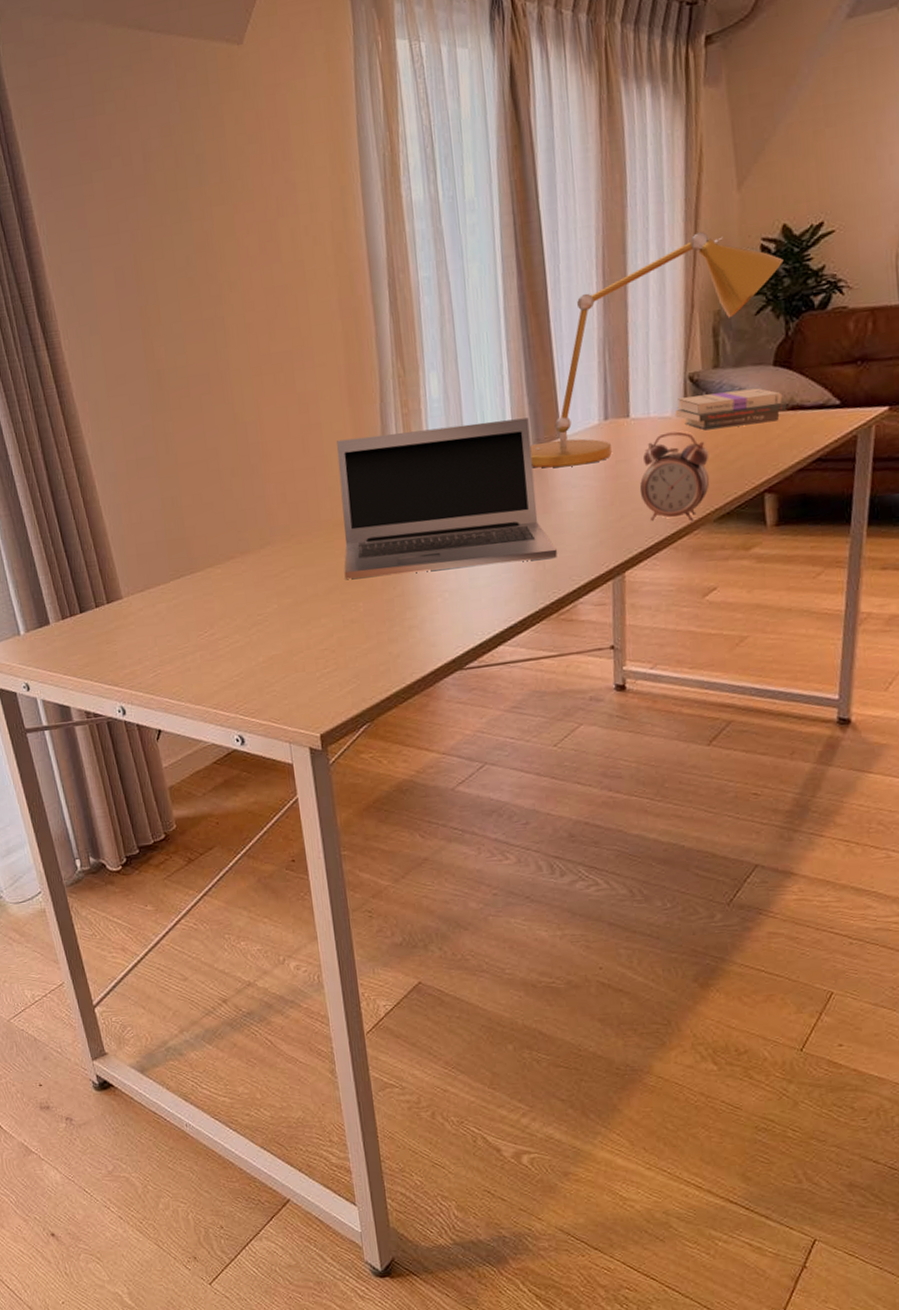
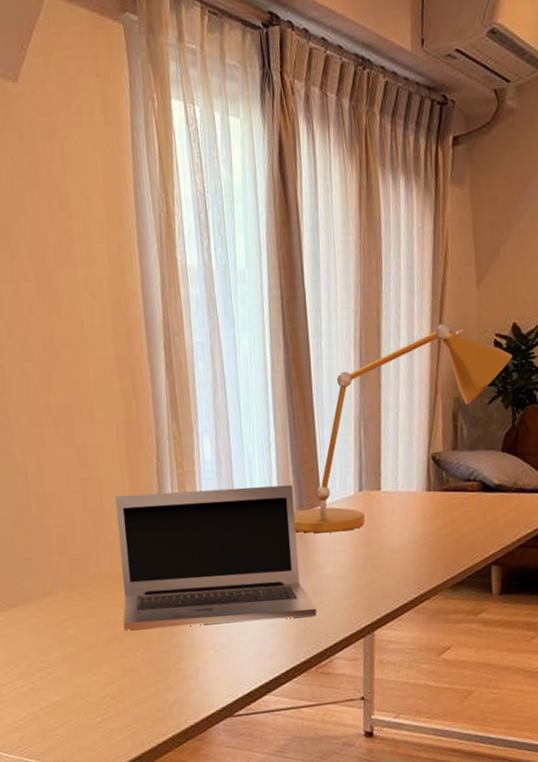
alarm clock: present [639,431,710,522] -> none [388,505,447,588]
books: present [675,388,787,431] -> none [419,470,512,506]

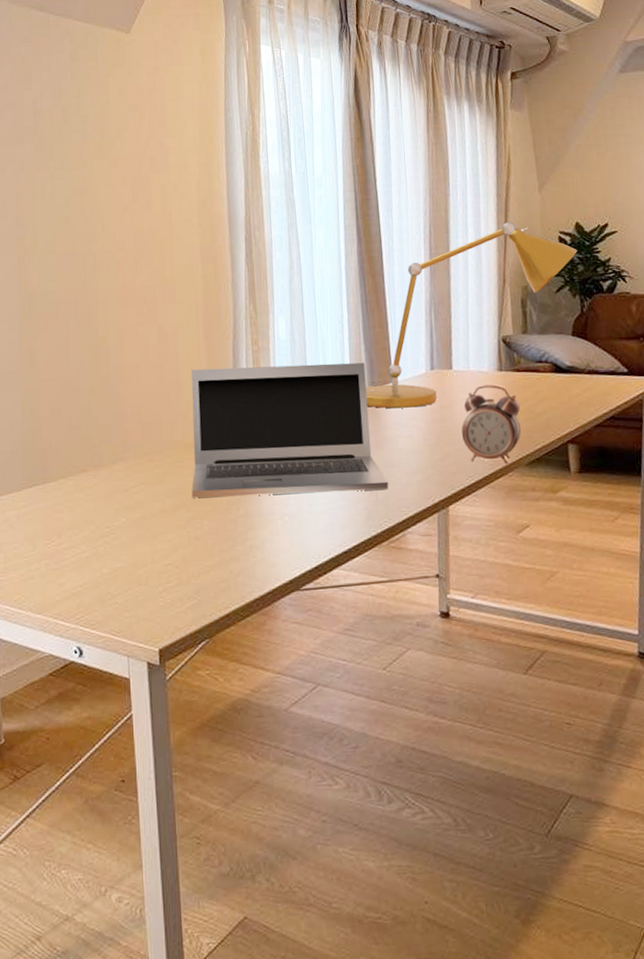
alarm clock: none [388,505,447,588] -> present [461,384,522,464]

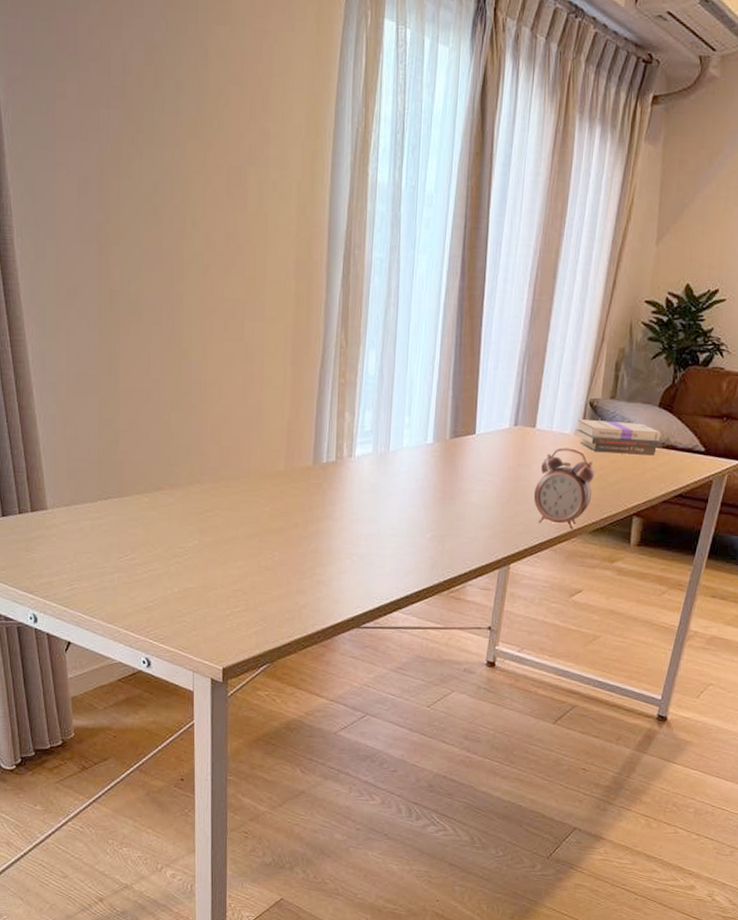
laptop: present [191,362,388,498] -> none [265,396,456,541]
desk lamp: present [365,222,578,409] -> none [446,274,682,463]
books: none [491,353,584,386] -> present [573,419,663,456]

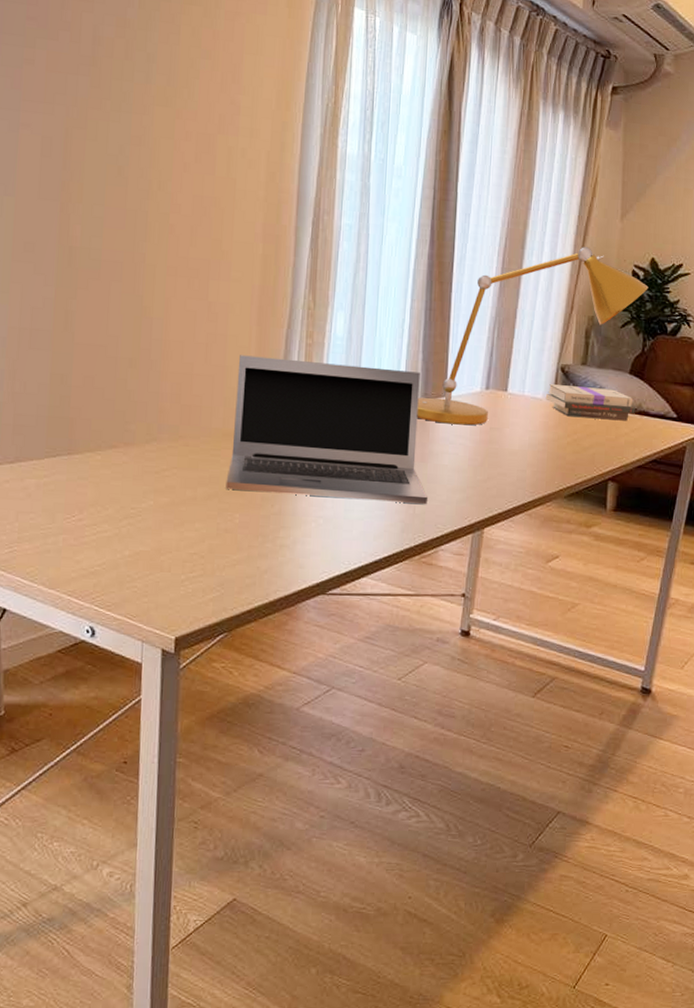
laptop: none [265,396,456,541] -> present [226,355,428,504]
desk lamp: none [446,274,682,463] -> present [417,247,649,426]
alarm clock: present [533,447,595,530] -> none [506,412,569,494]

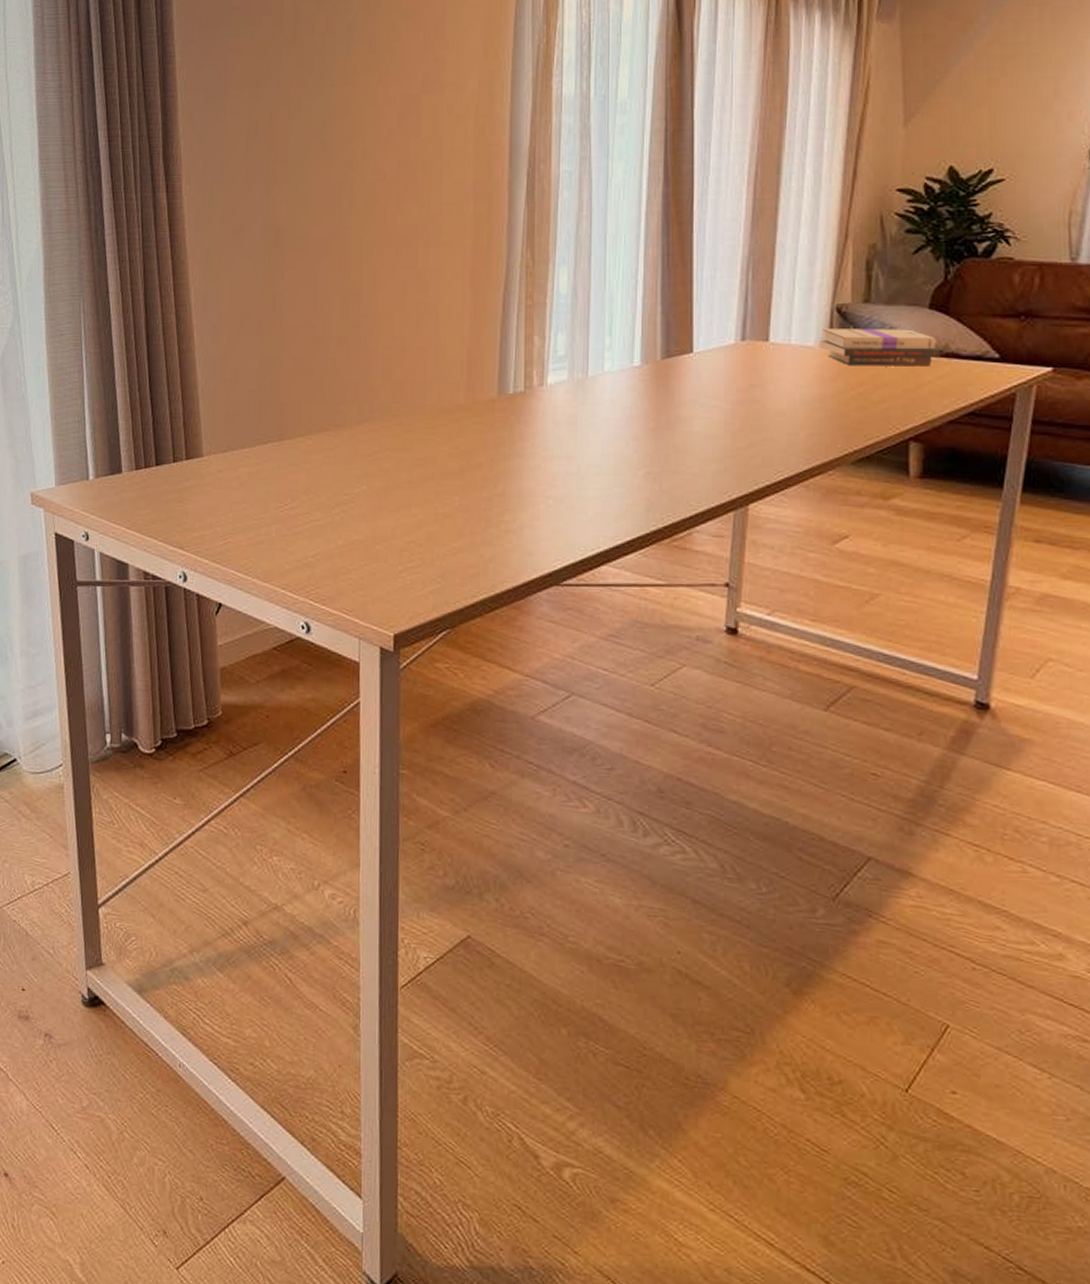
laptop: present [226,355,428,504] -> none [443,323,676,478]
desk lamp: present [417,247,649,426] -> none [658,163,948,384]

